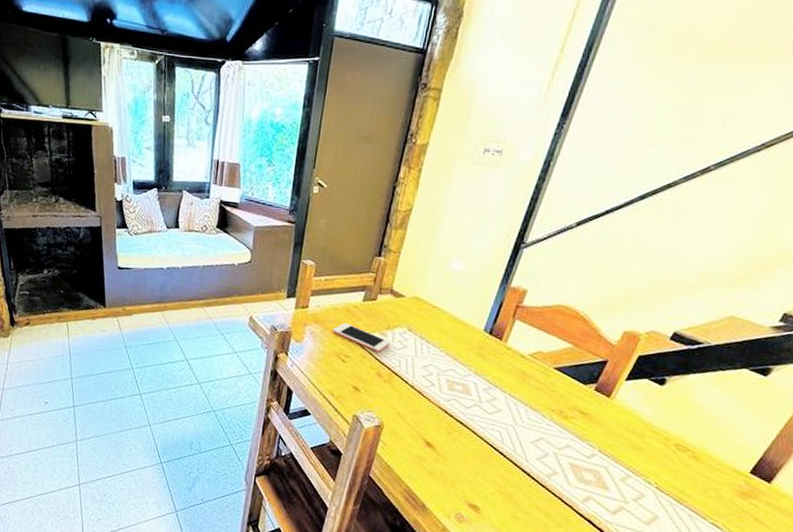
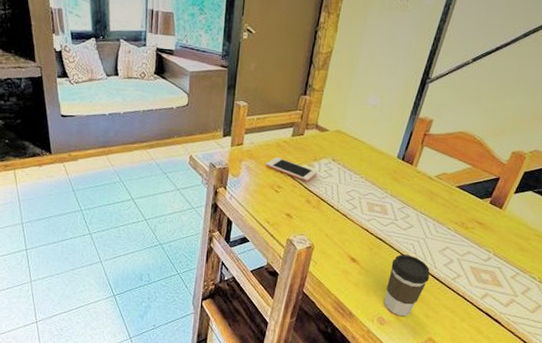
coffee cup: none [463,442,520,515] -> present [384,254,430,317]

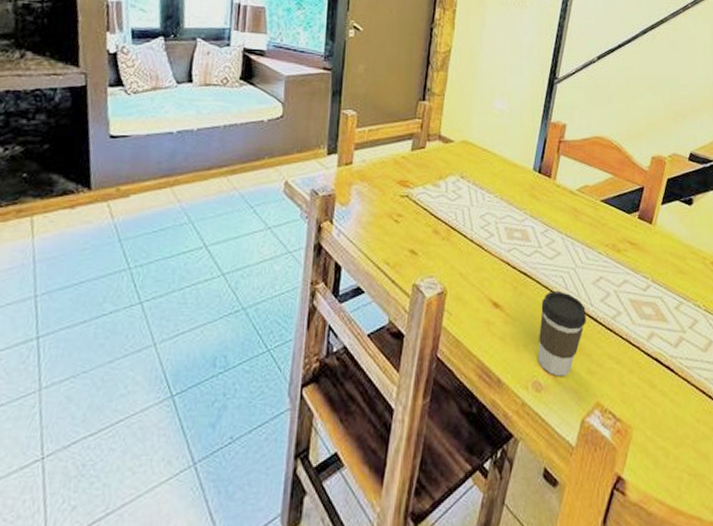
cell phone: present [265,156,318,181] -> none [381,176,445,206]

